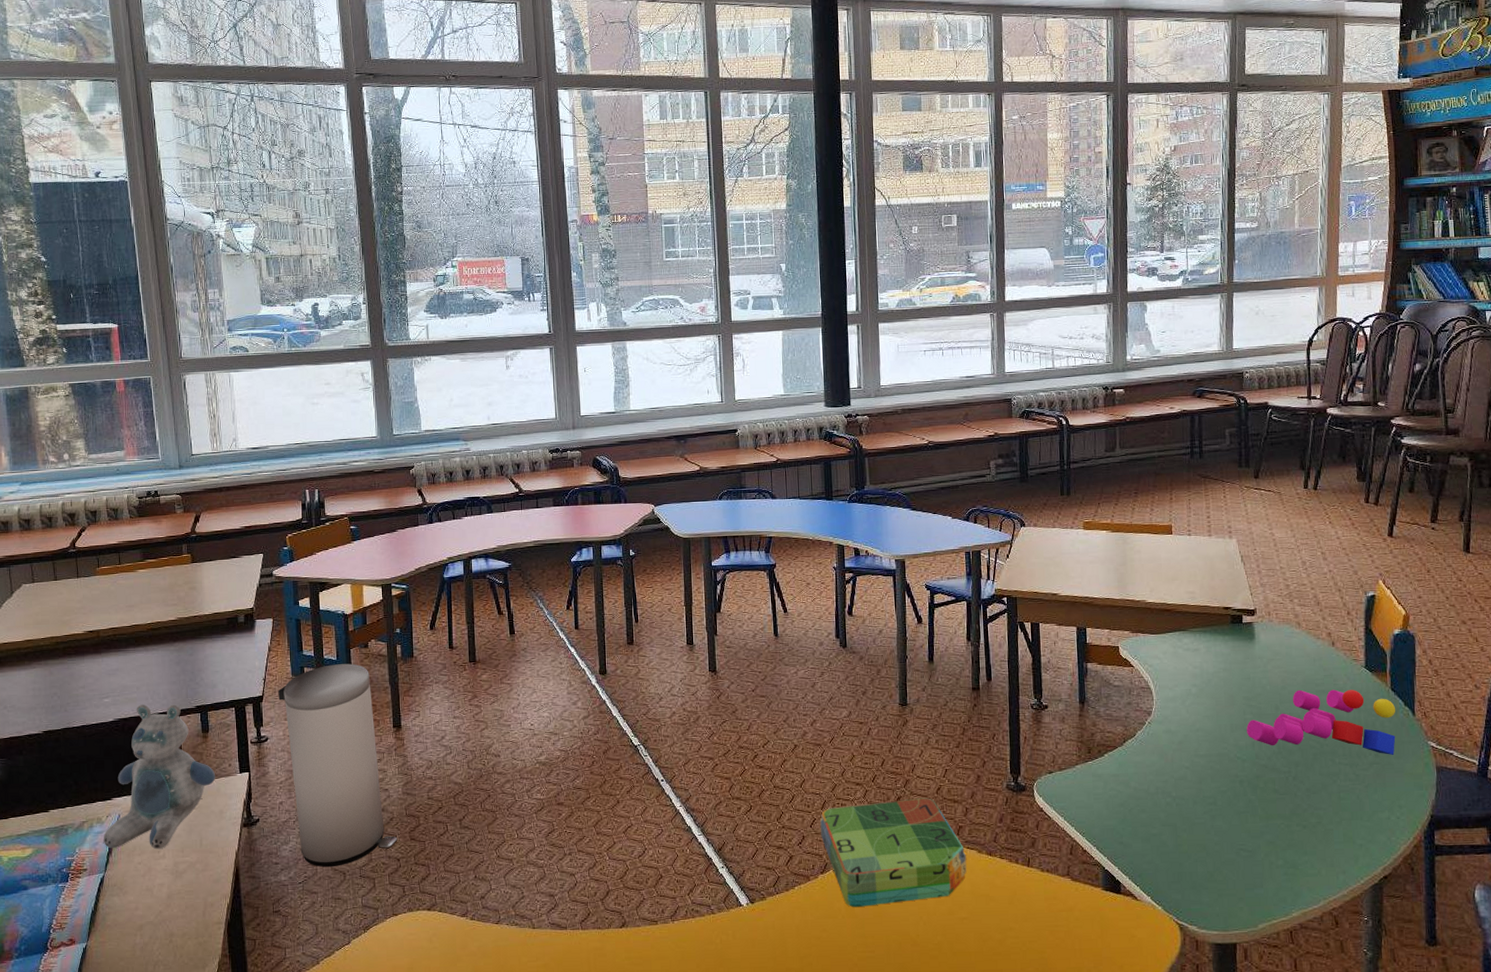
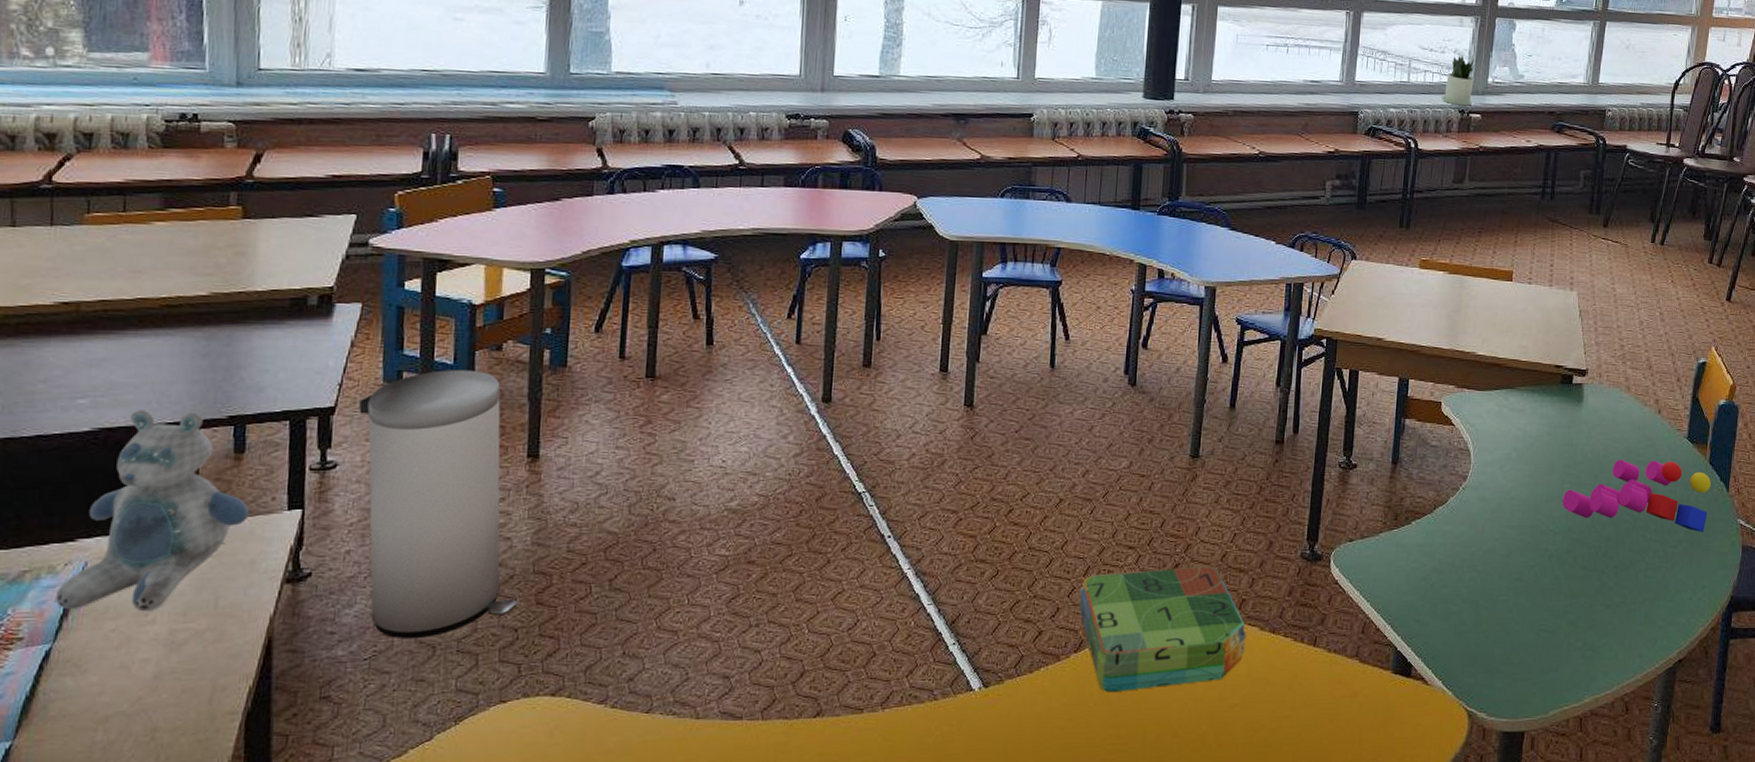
planter: none [1084,339,1115,384] -> present [1440,55,1476,106]

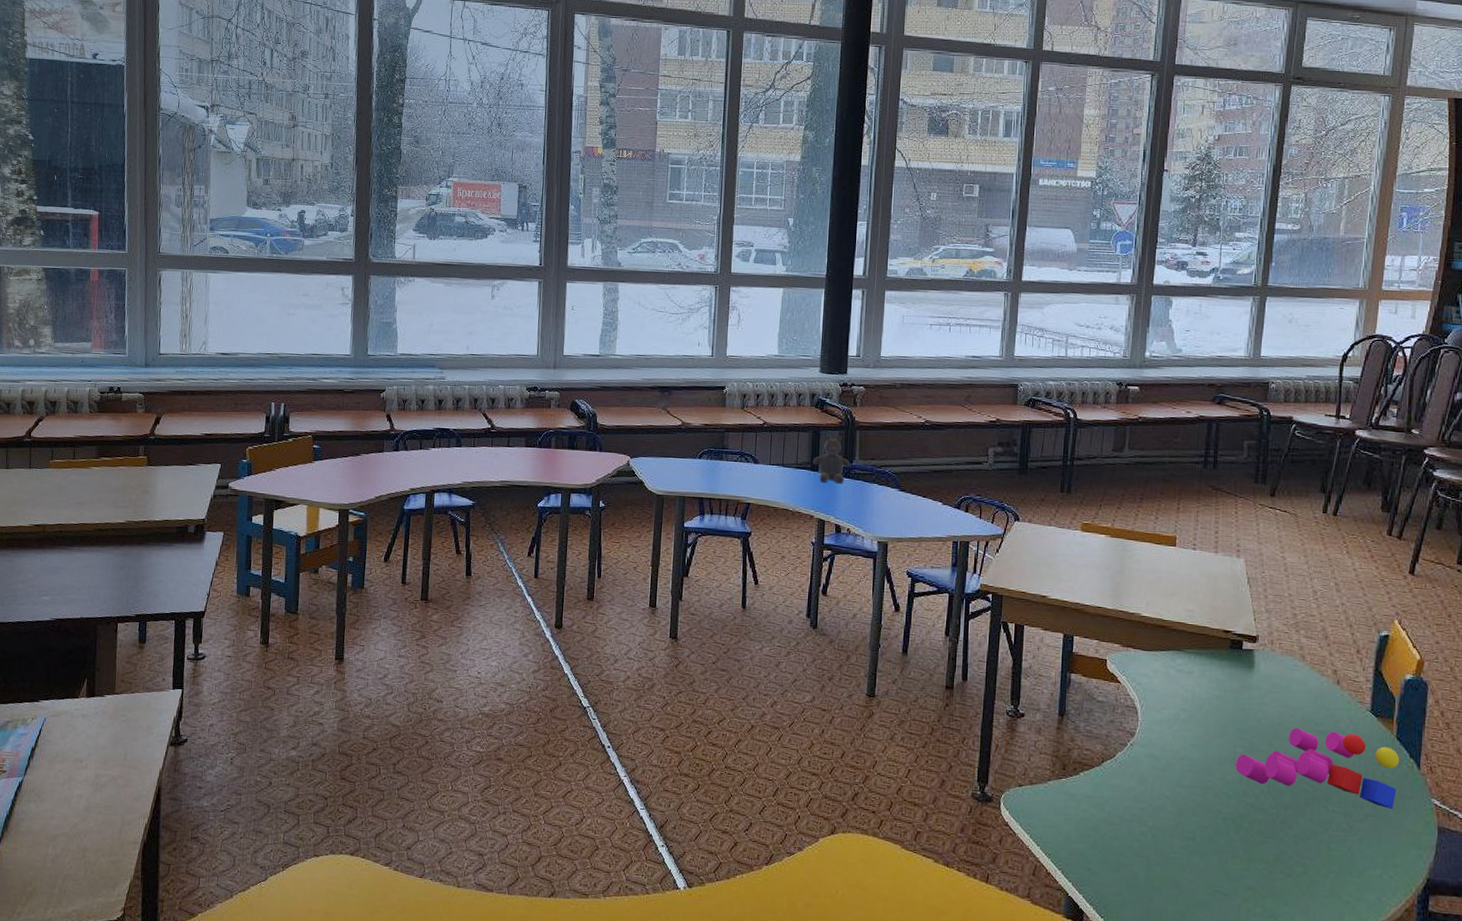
polar bear: present [55,410,250,612] -> none [26,606,148,759]
pedal bin: present [359,370,518,638] -> none [220,587,328,798]
board game: present [1079,566,1246,693] -> none [769,796,921,906]
stuffed animal: none [1134,168,1176,224] -> present [813,435,850,484]
planter: present [1440,55,1476,106] -> none [1098,331,1133,379]

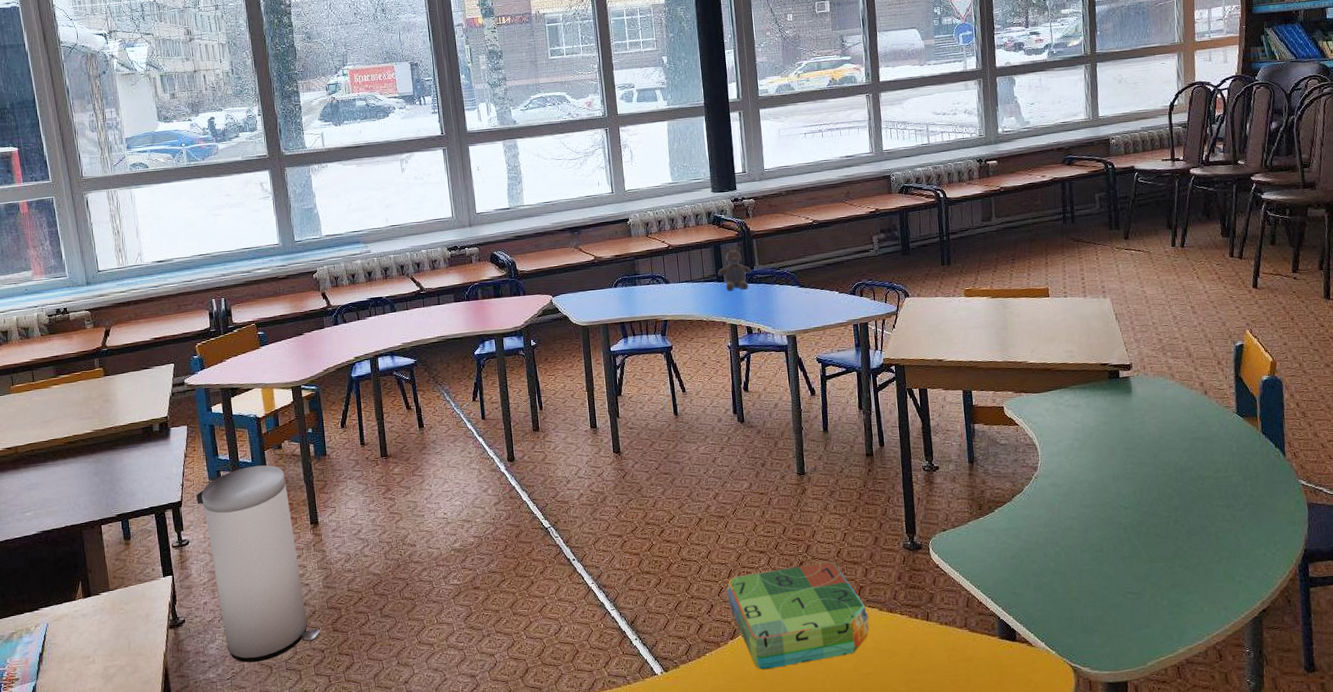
pedal bin: none [220,587,328,798] -> present [196,465,321,663]
board game: none [769,796,921,906] -> present [727,561,869,670]
toy blocks: present [1236,727,1400,809] -> none [1128,435,1268,495]

